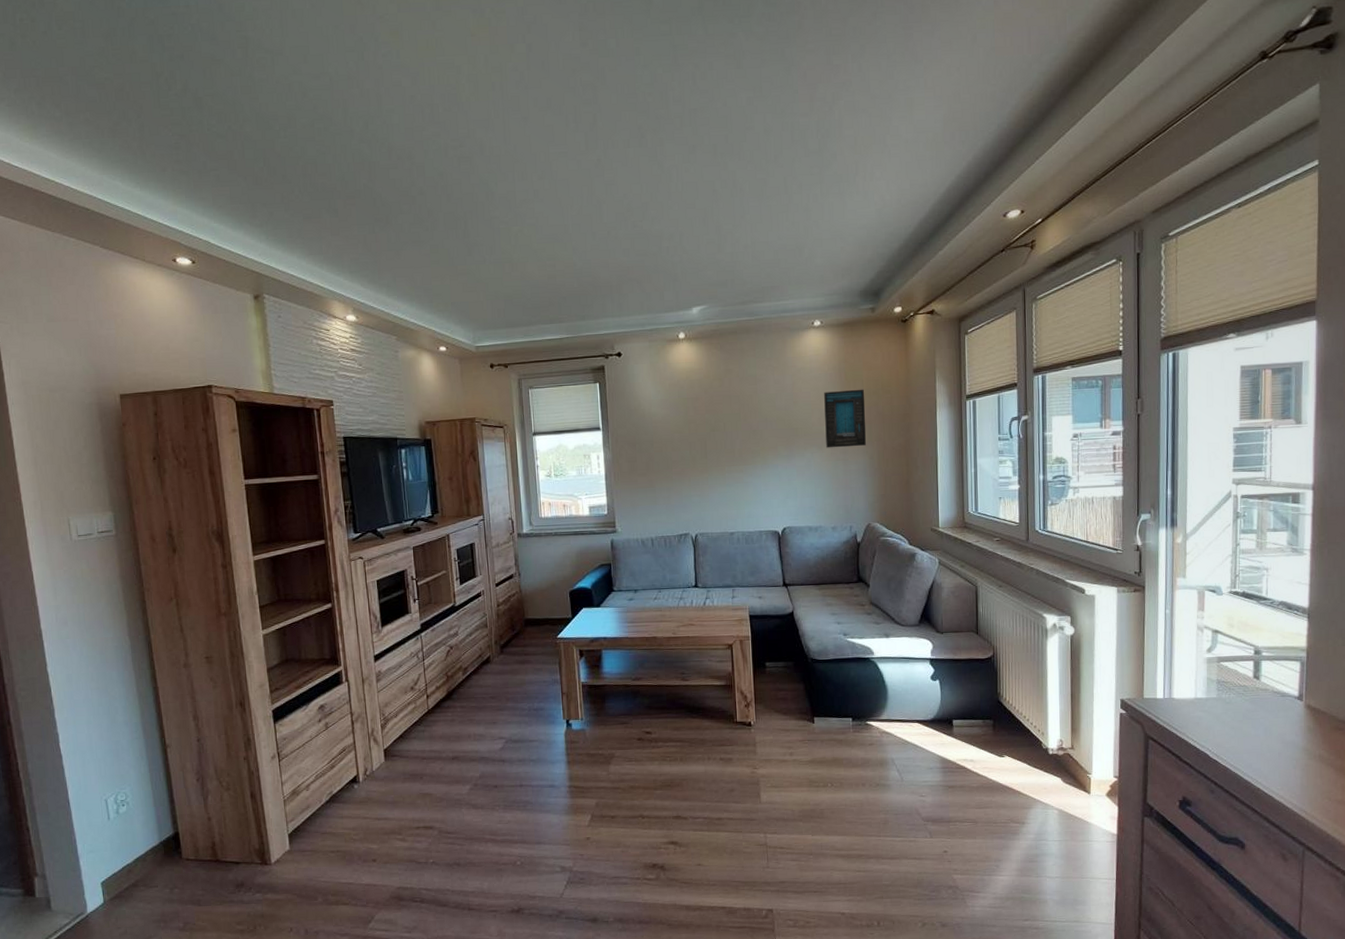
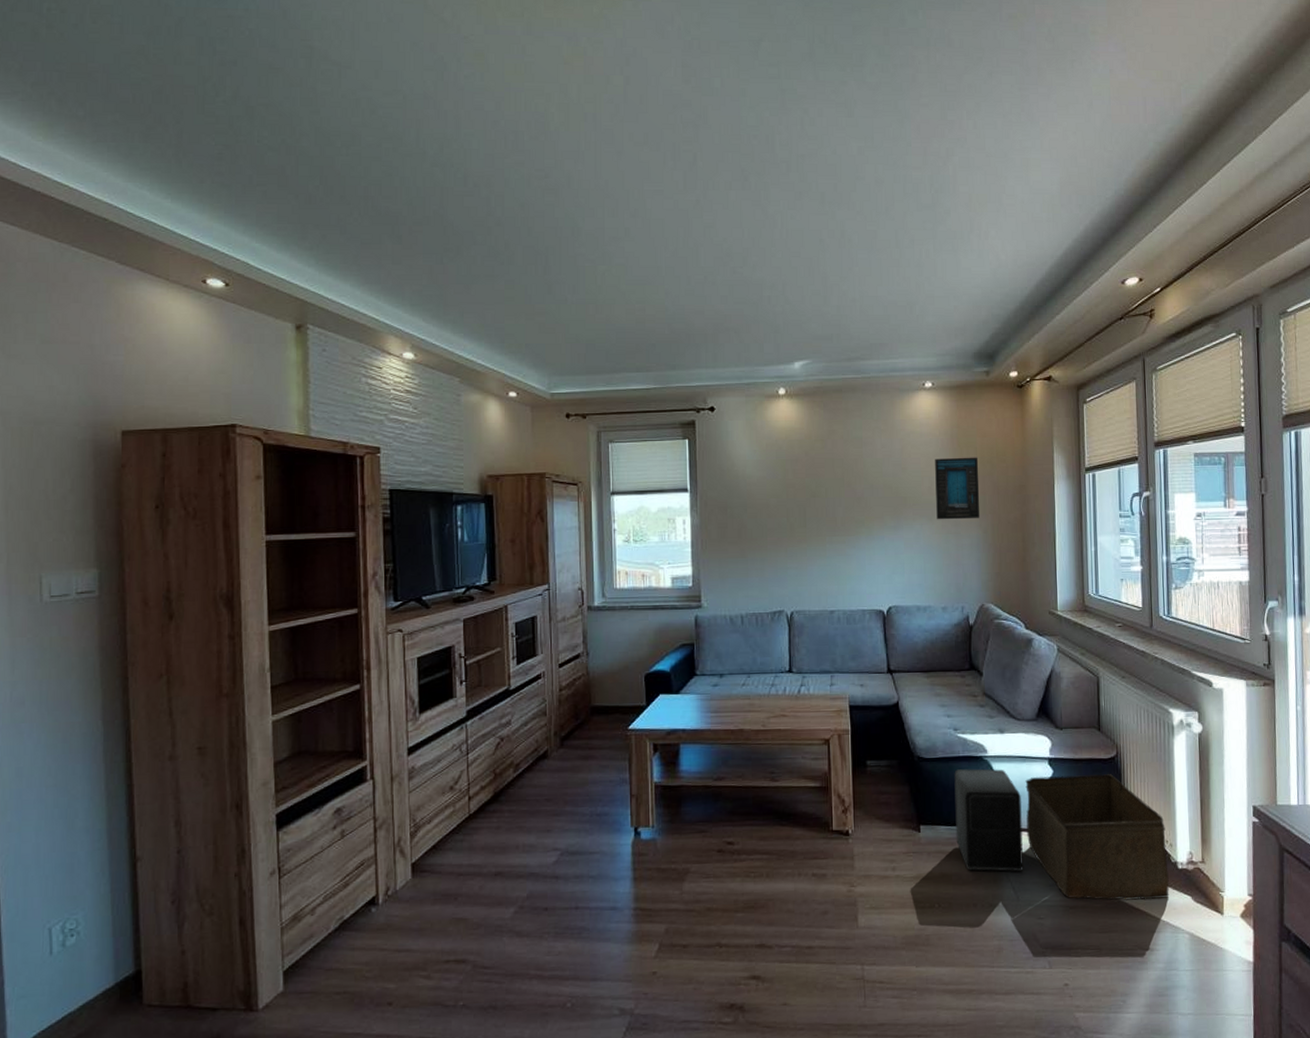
speaker: none [844,668,907,757] -> present [954,769,1024,872]
storage bin: none [909,672,1040,781] -> present [1025,774,1169,900]

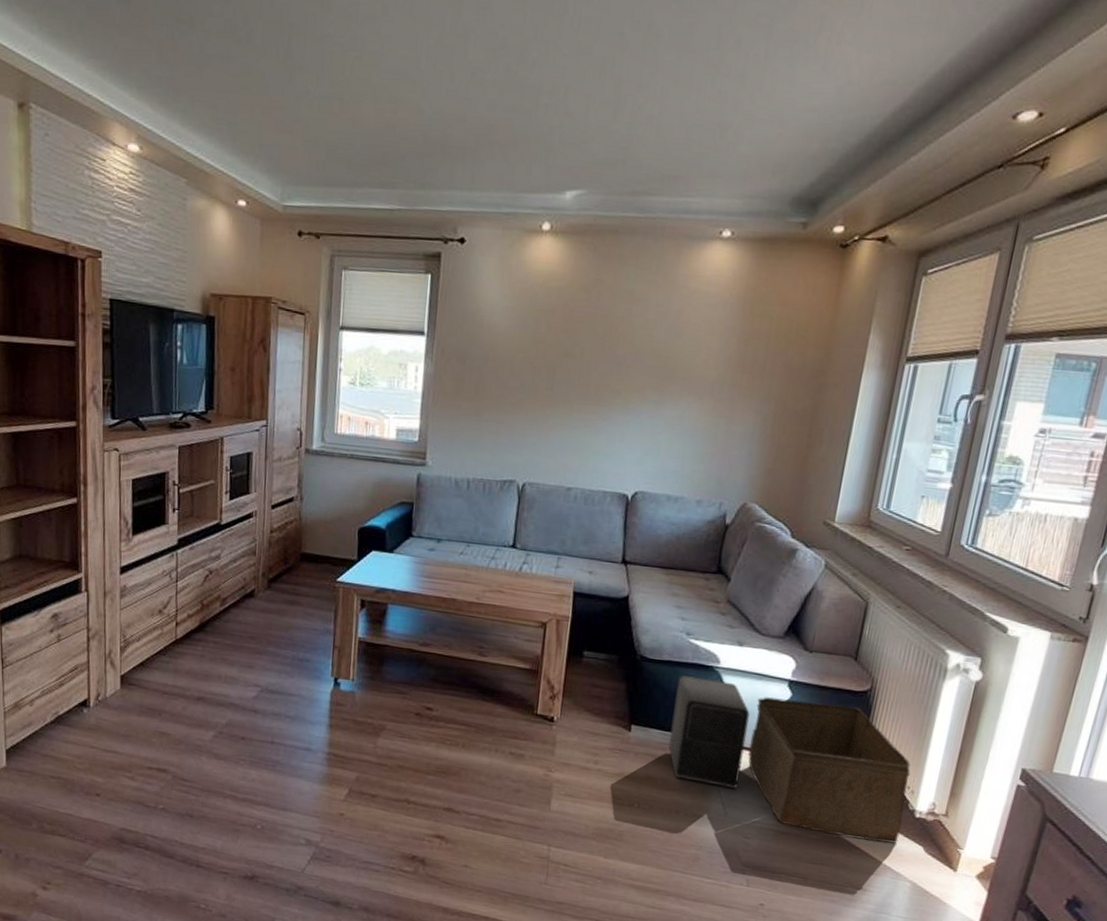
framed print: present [935,457,979,520] -> none [708,326,773,403]

